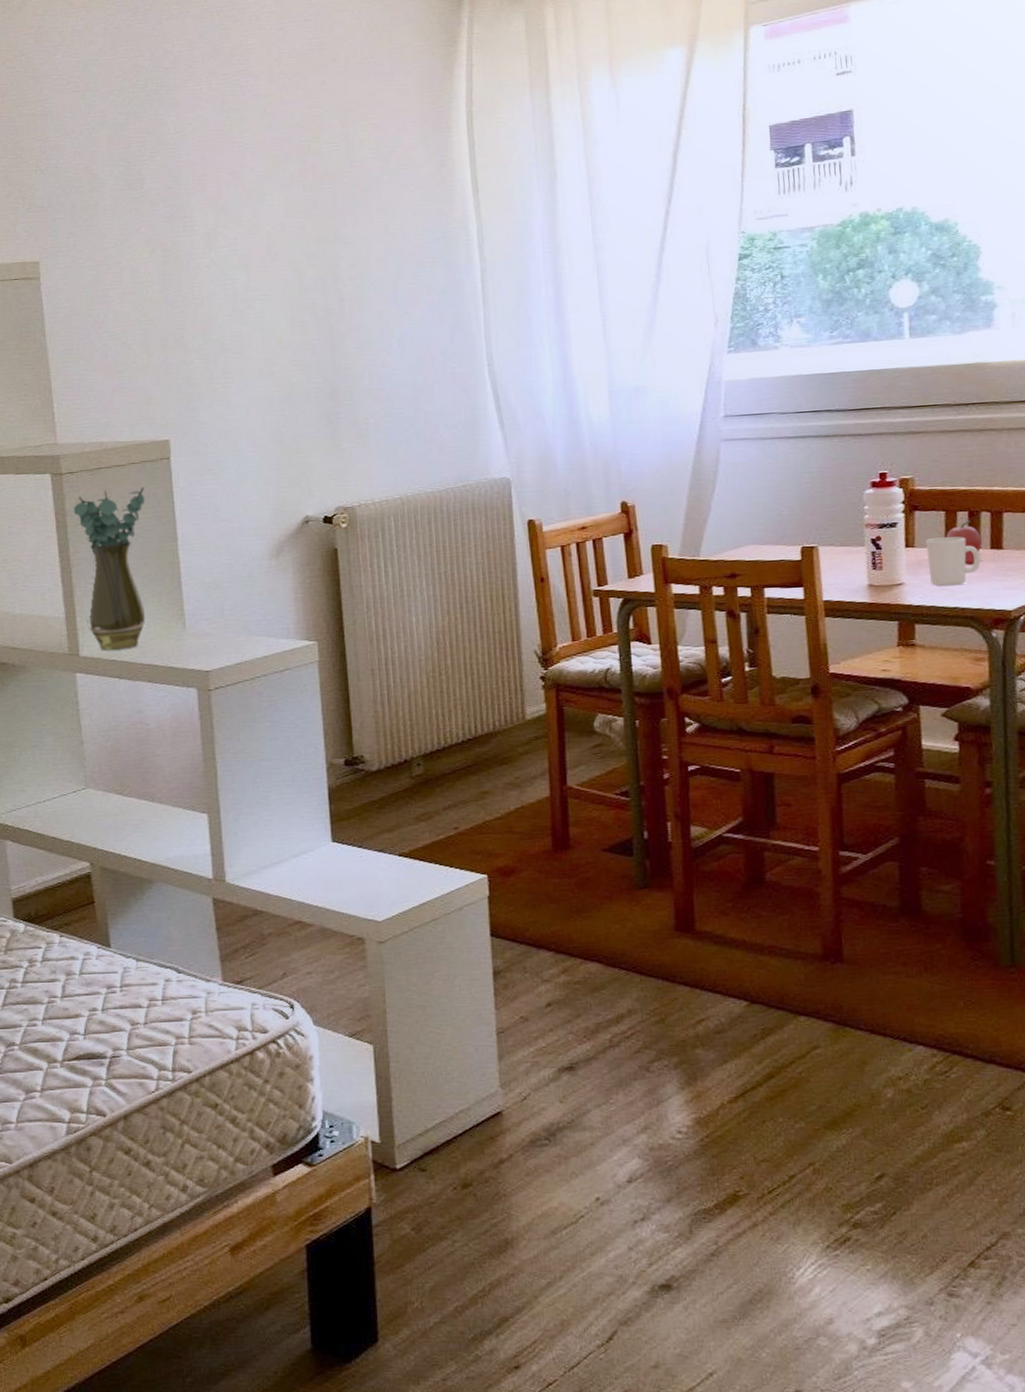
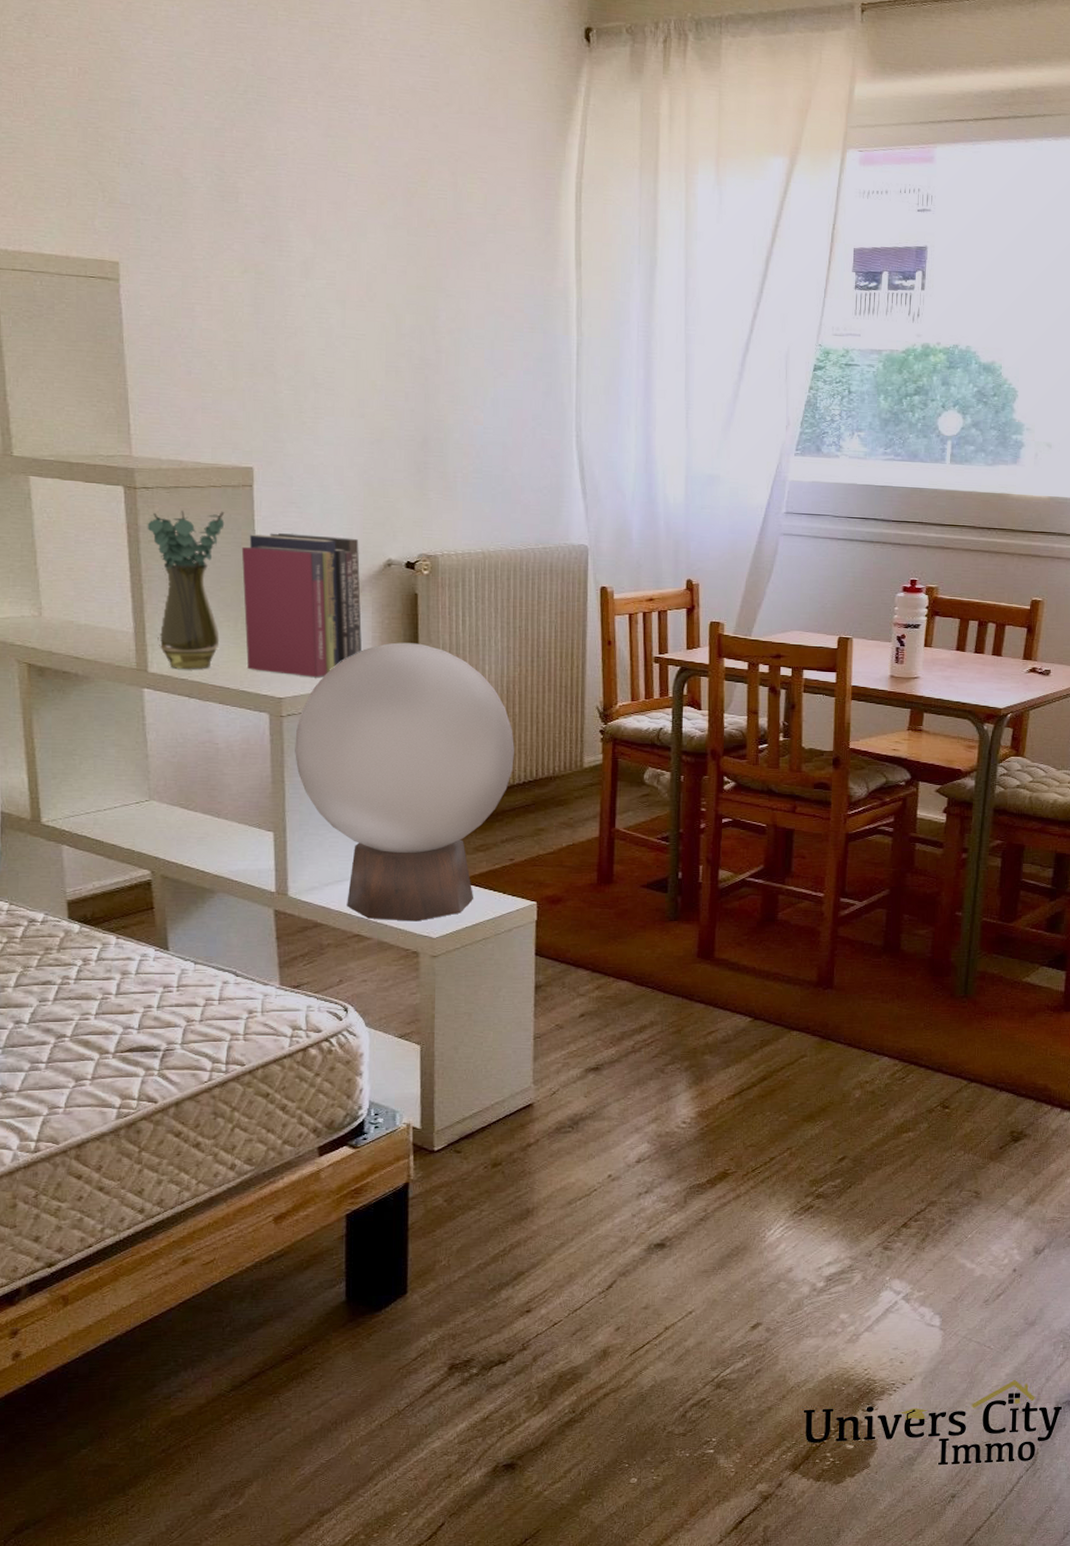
books: none [162,498,284,646] -> present [241,533,362,677]
table lamp: none [224,600,450,904] -> present [295,642,514,922]
mug: present [925,537,981,587] -> none [940,641,983,684]
fruit: present [946,520,982,565] -> none [958,629,986,667]

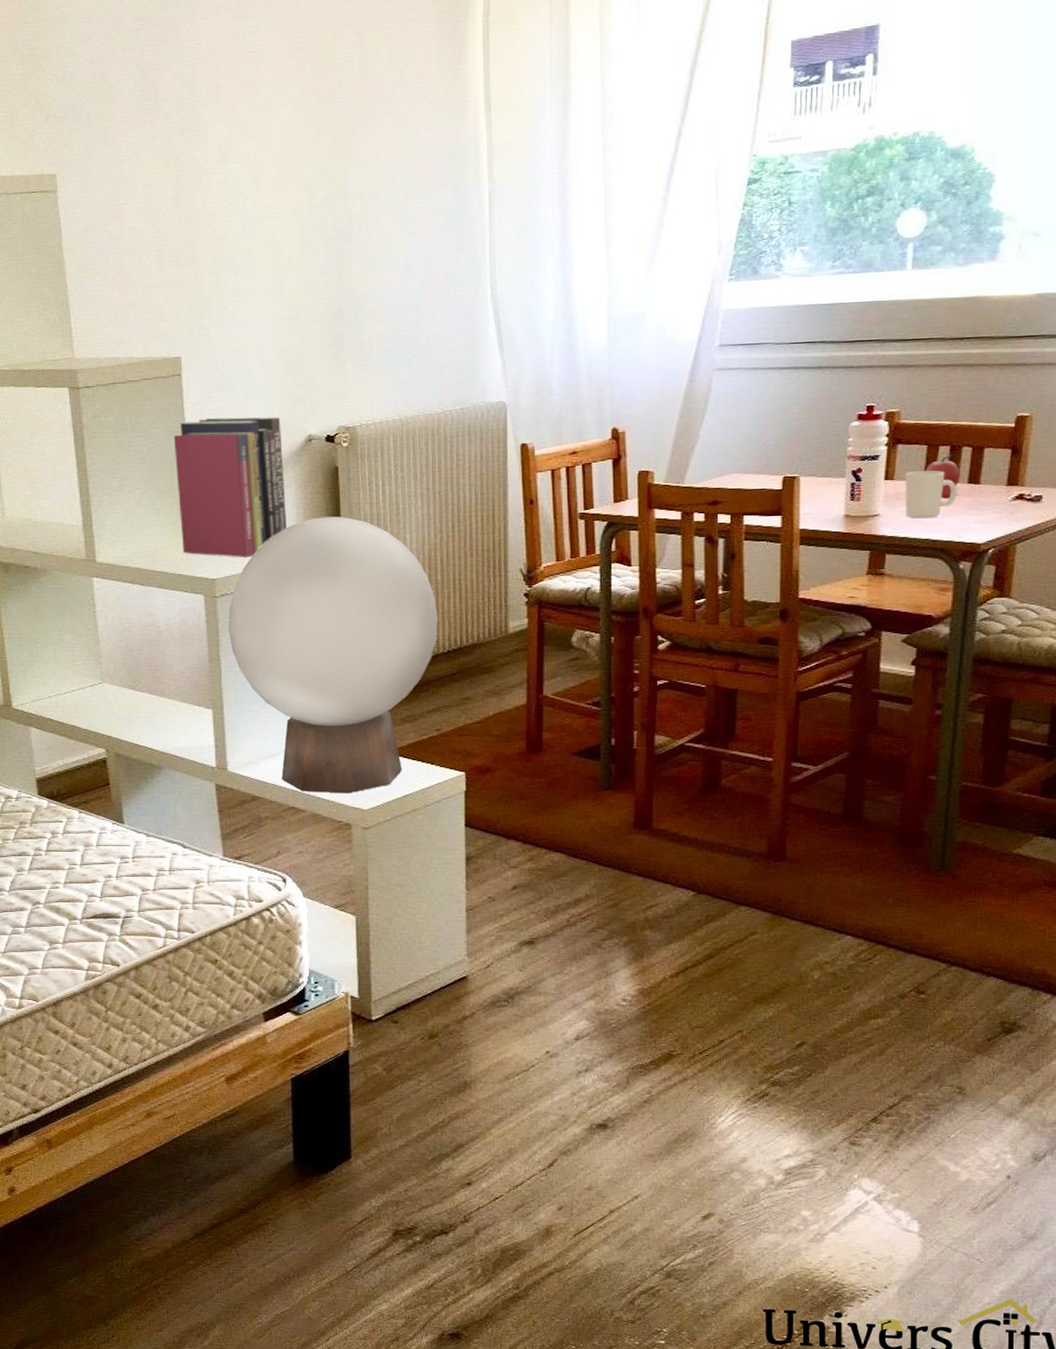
vase: present [147,510,225,669] -> none [90,402,158,557]
mug: none [940,641,983,684] -> present [905,471,957,519]
fruit: none [958,629,986,667] -> present [926,455,960,499]

